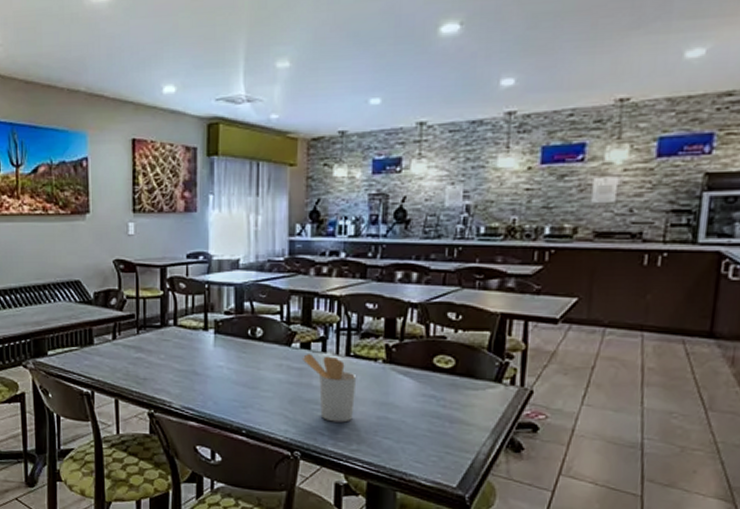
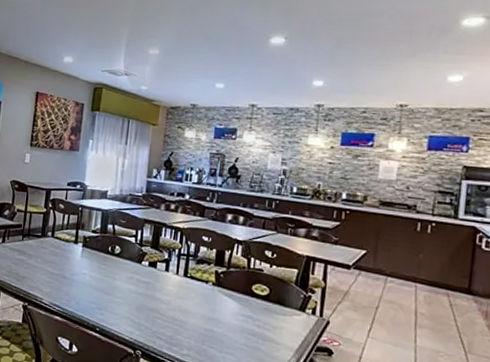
utensil holder: present [301,354,357,423] -> none [149,271,191,331]

